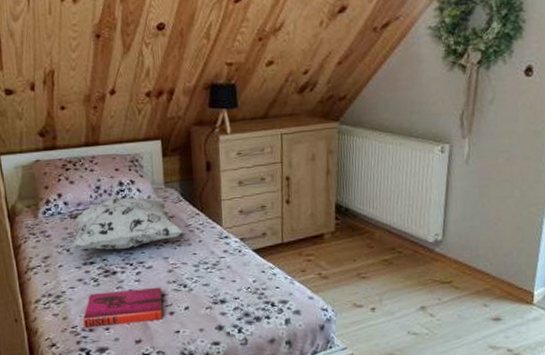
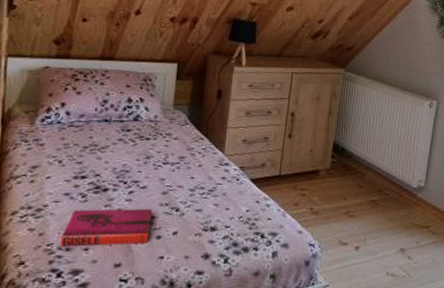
decorative pillow: present [68,197,184,250] -> none [62,114,186,167]

